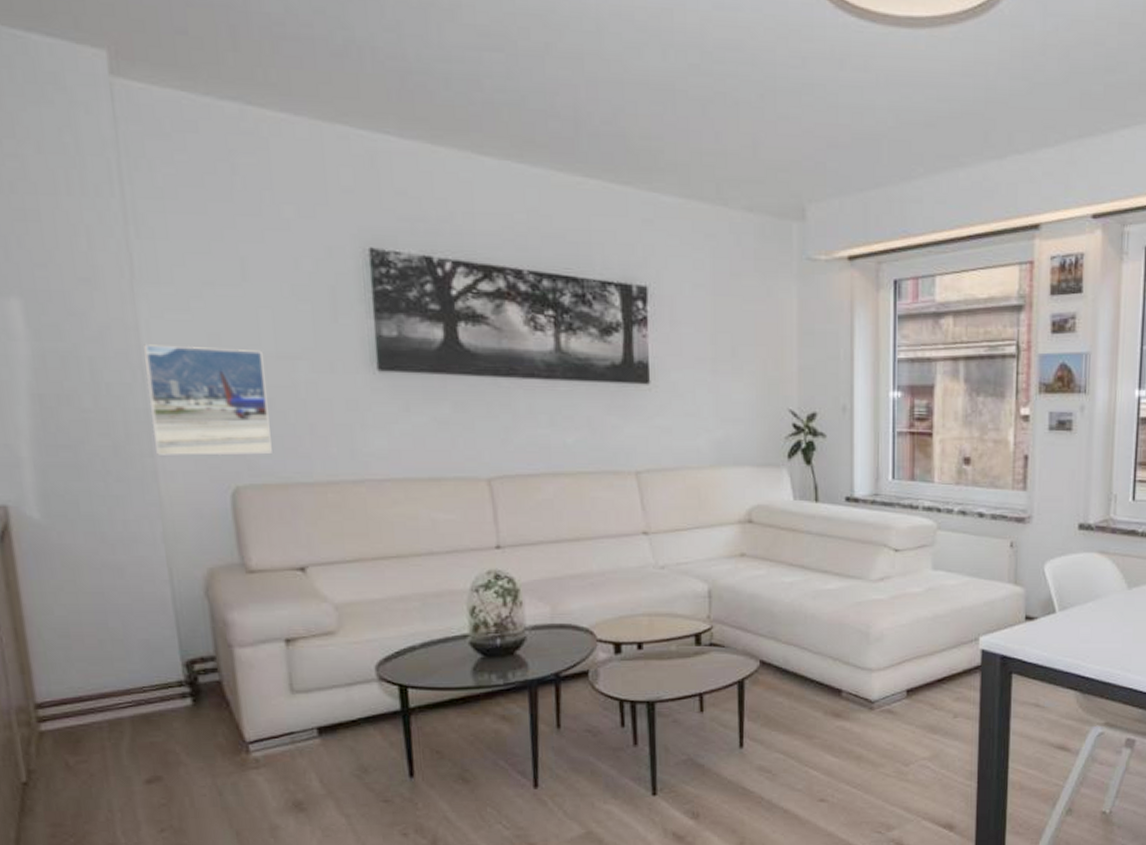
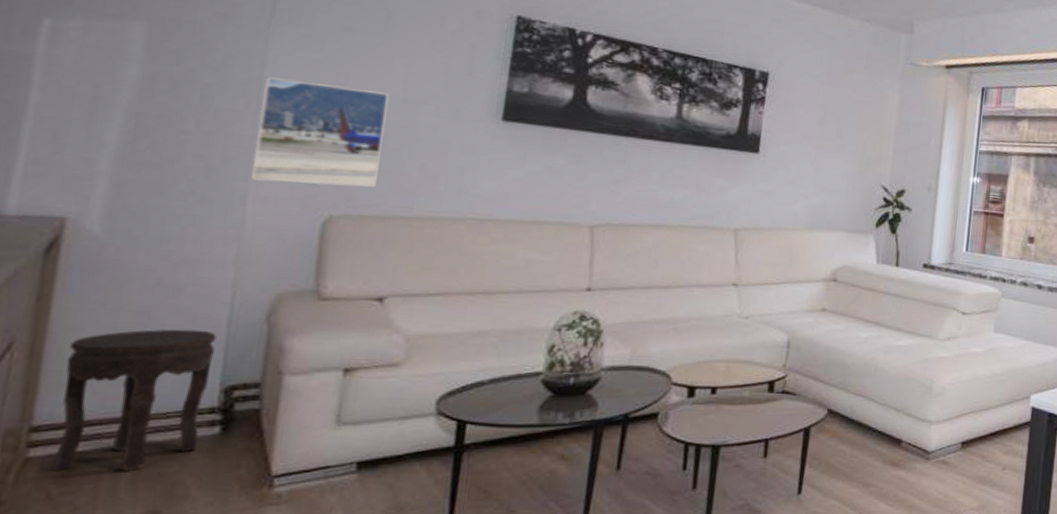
side table: none [45,608,177,742] -> present [51,329,217,471]

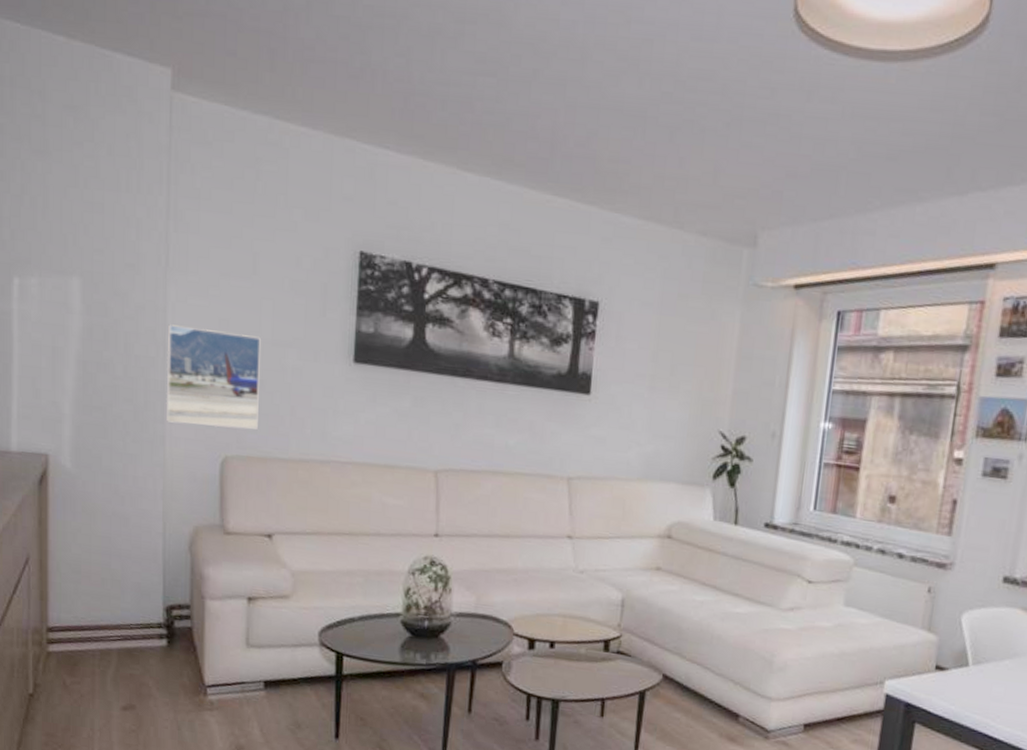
side table: present [51,329,217,471] -> none [63,553,156,670]

